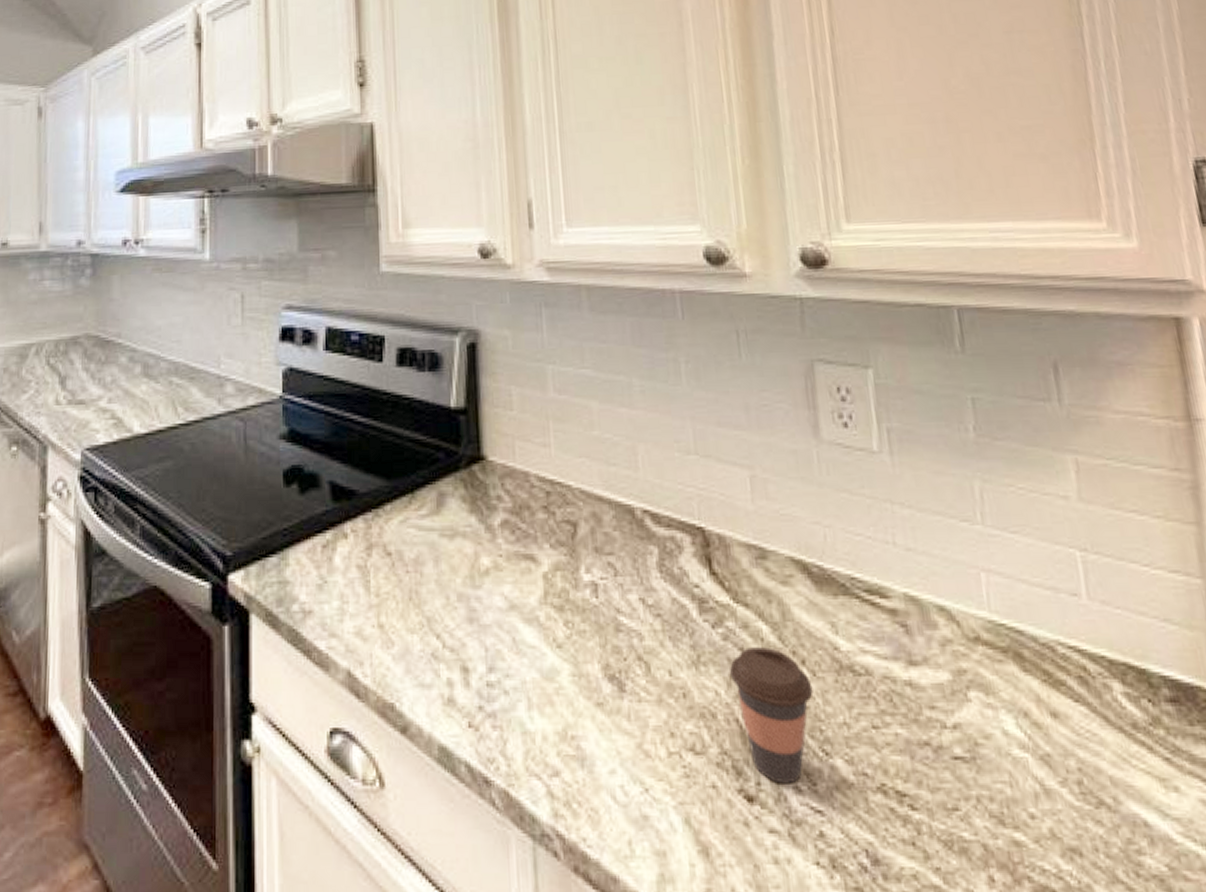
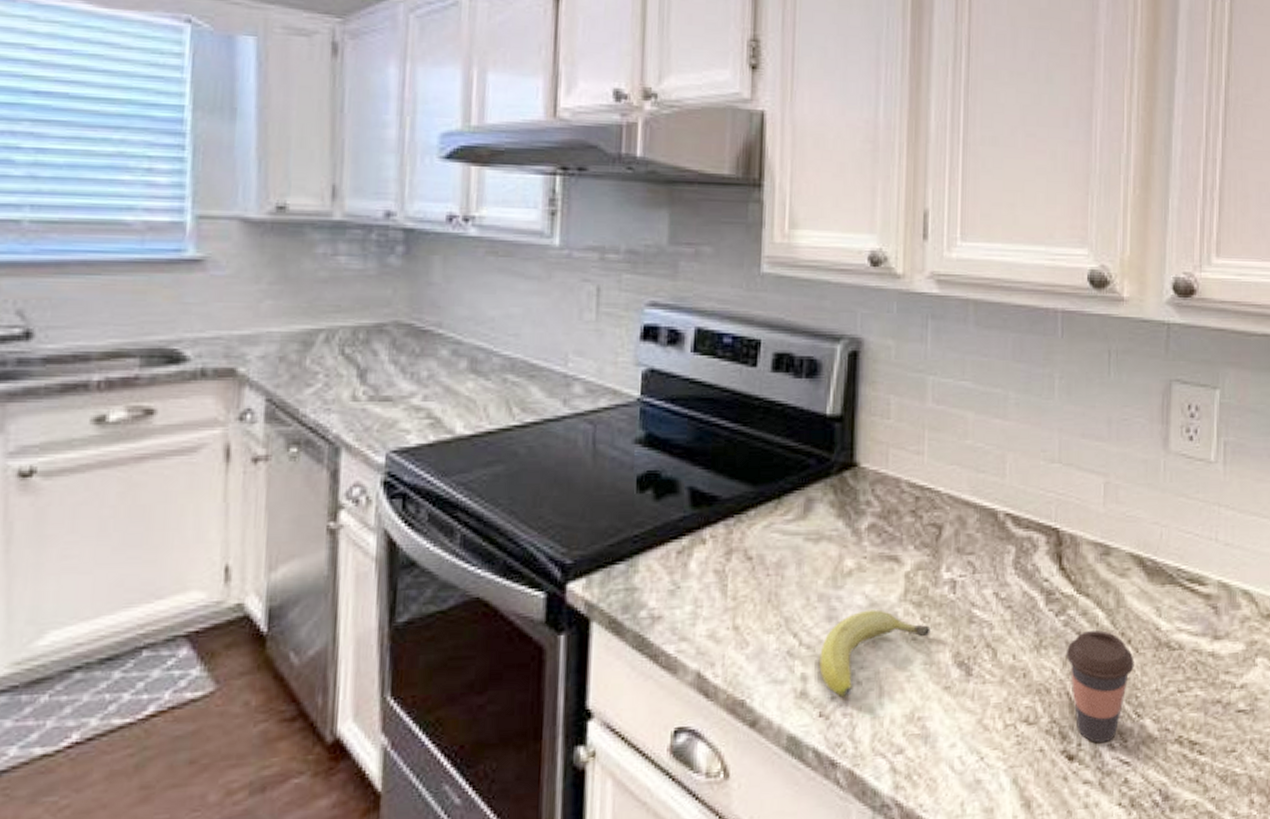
fruit: none [464,612,576,708] -> present [819,609,931,698]

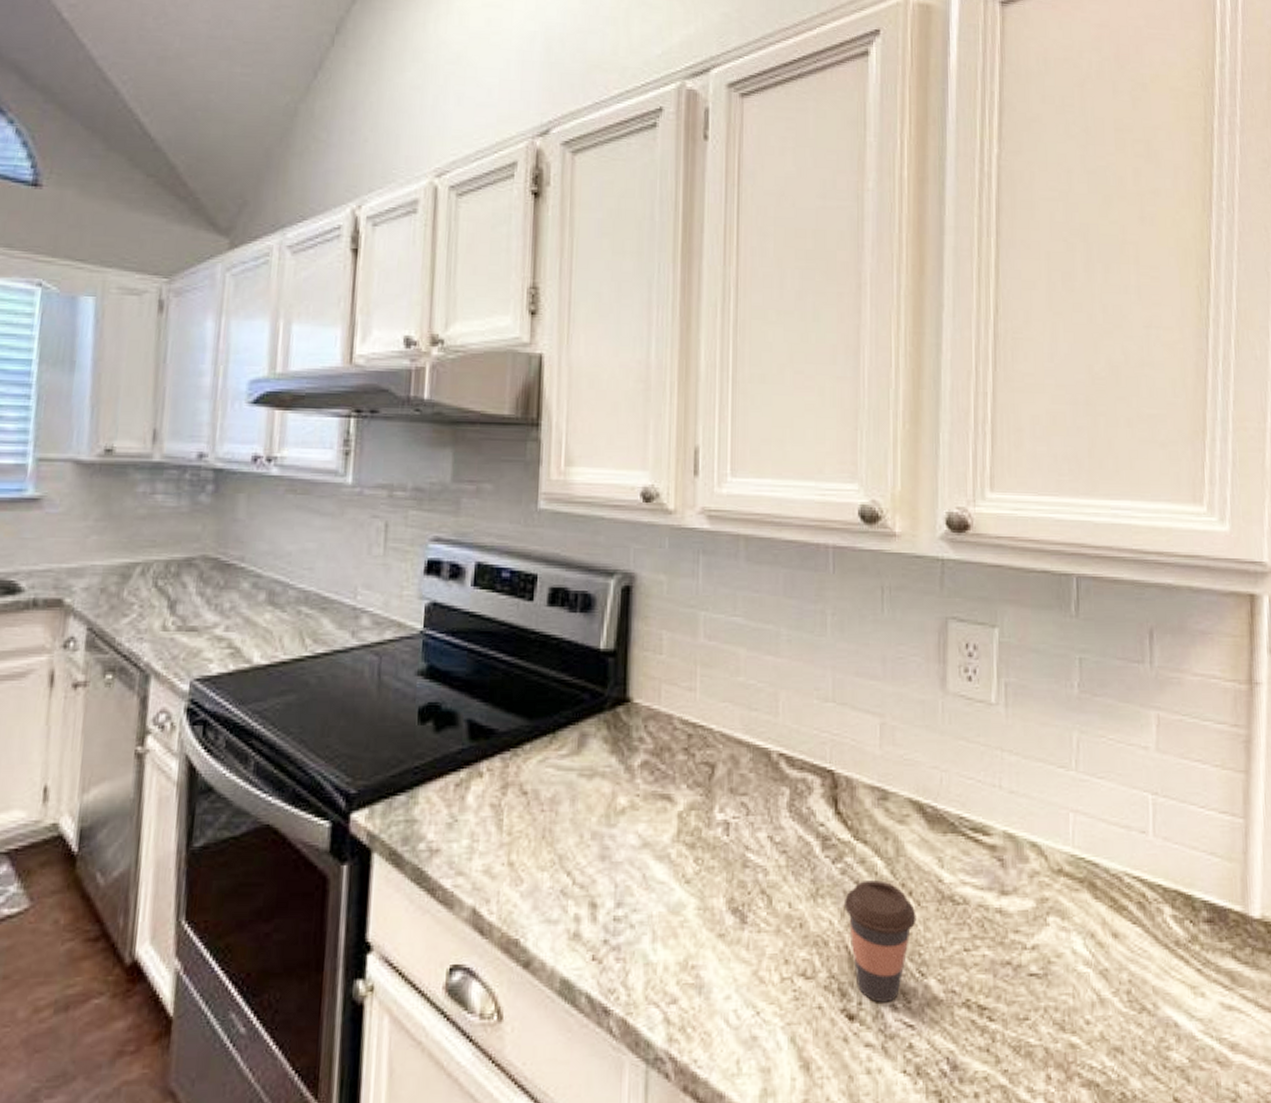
fruit: present [819,609,931,698] -> none [592,850,704,941]

